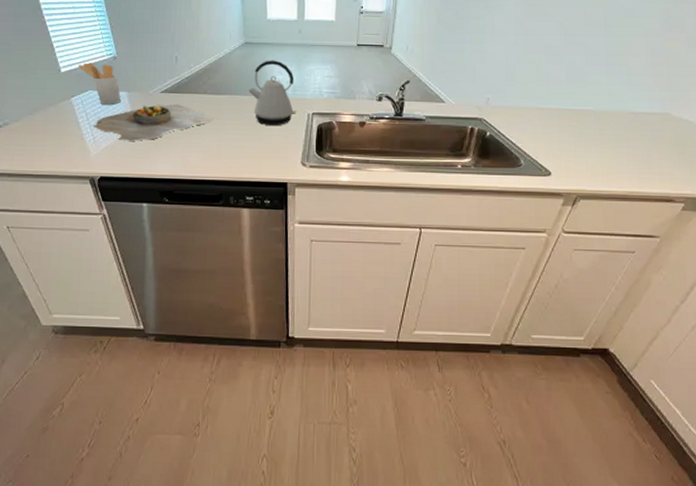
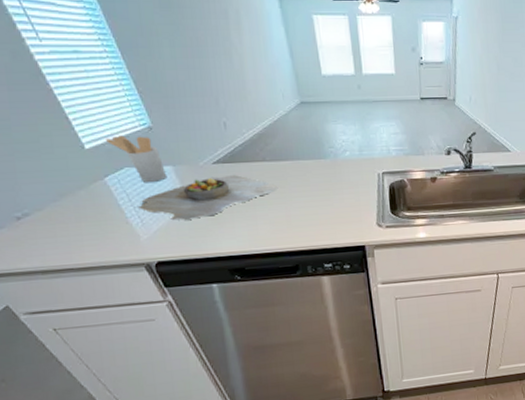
kettle: present [248,60,296,126] -> none [311,119,366,190]

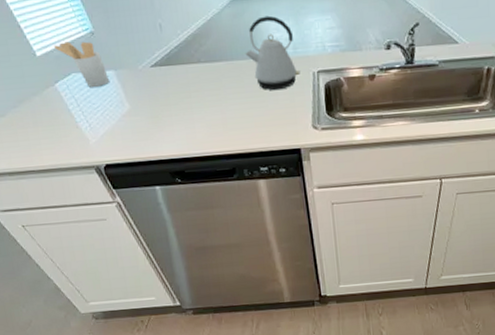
cutting board: present [137,174,280,220] -> none [85,77,215,124]
kettle: none [311,119,366,190] -> present [245,15,301,91]

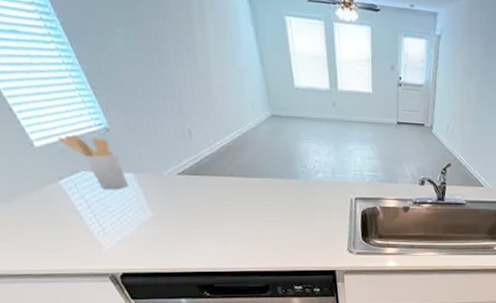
kettle: present [245,15,301,91] -> none [282,137,338,213]

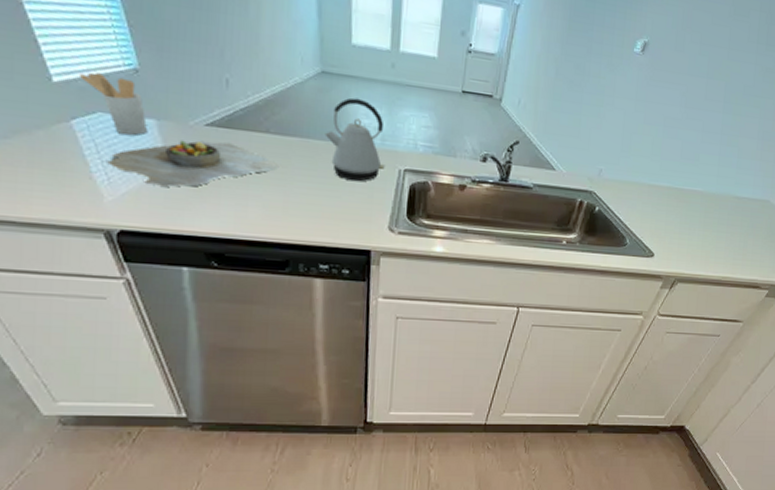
cutting board: none [97,187,250,232] -> present [105,140,281,187]
kettle: none [282,137,338,213] -> present [325,98,385,182]

